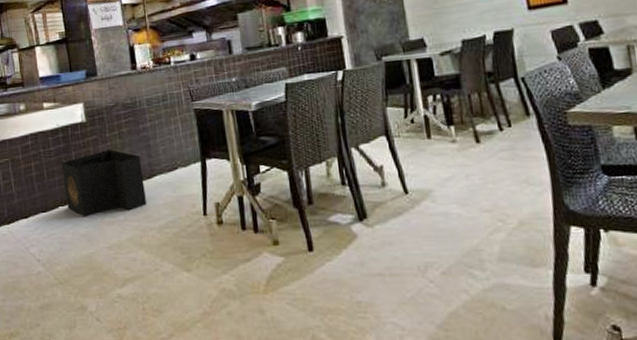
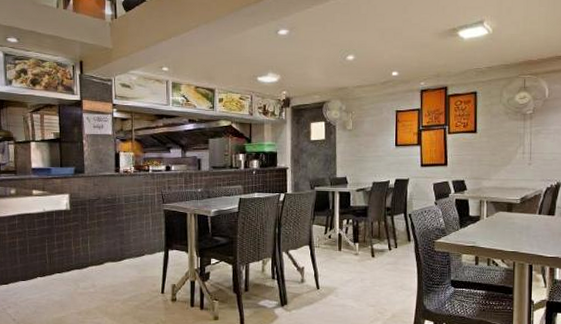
trash bin: present [61,150,147,217] -> none [44,235,116,288]

